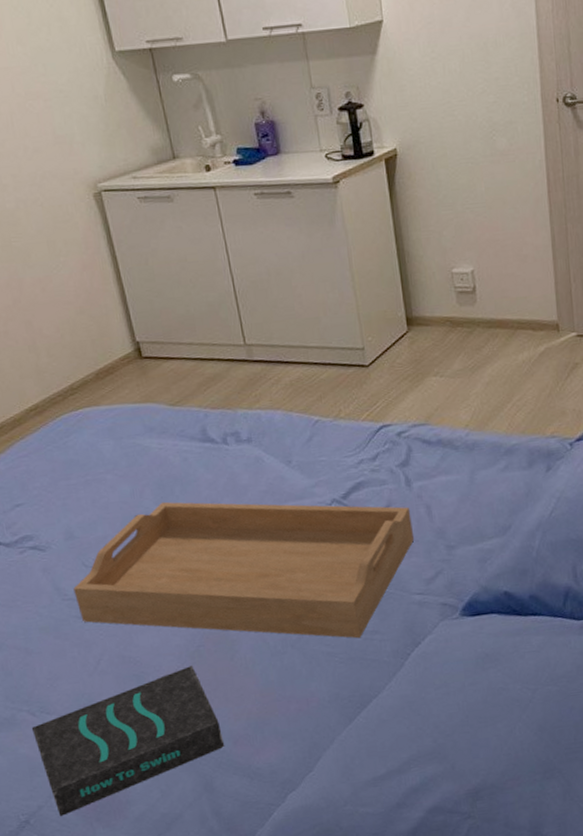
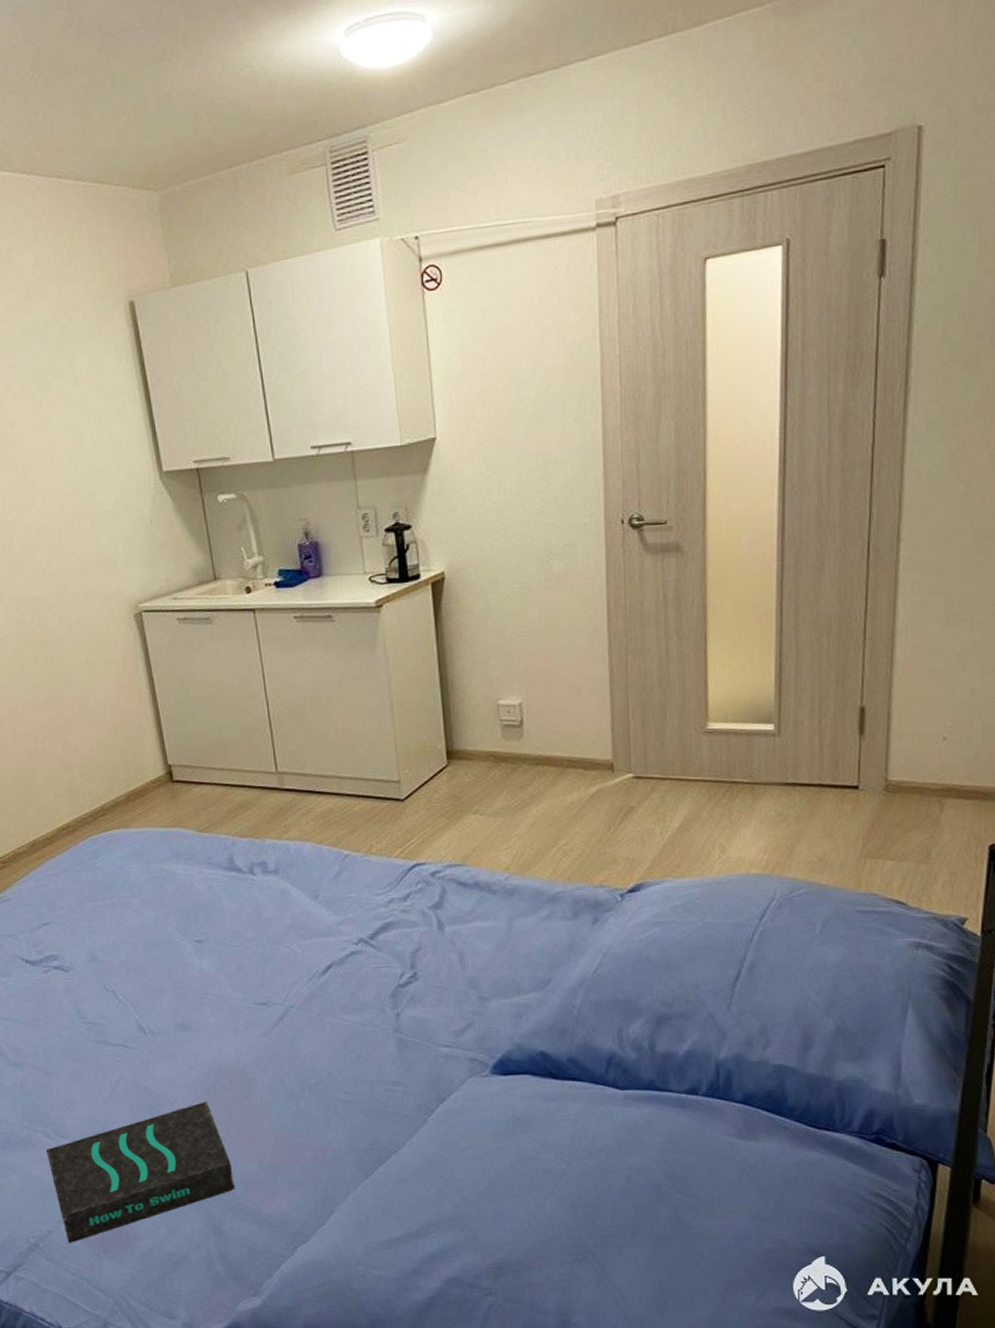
serving tray: present [73,501,415,639] -> none [94,930,445,1089]

